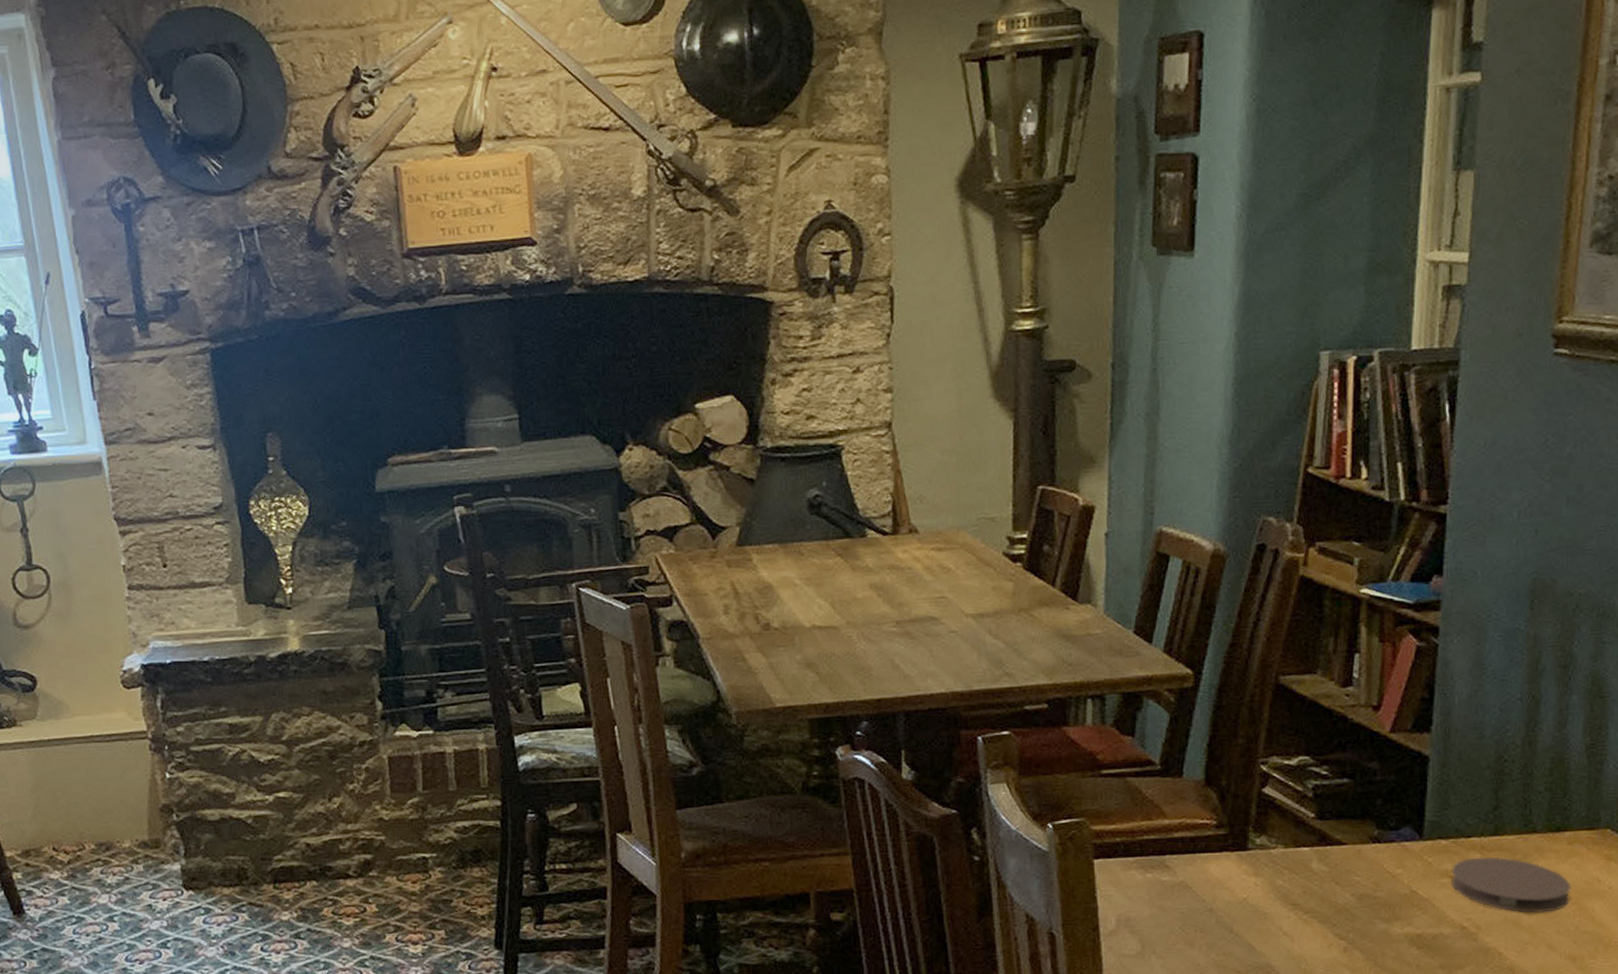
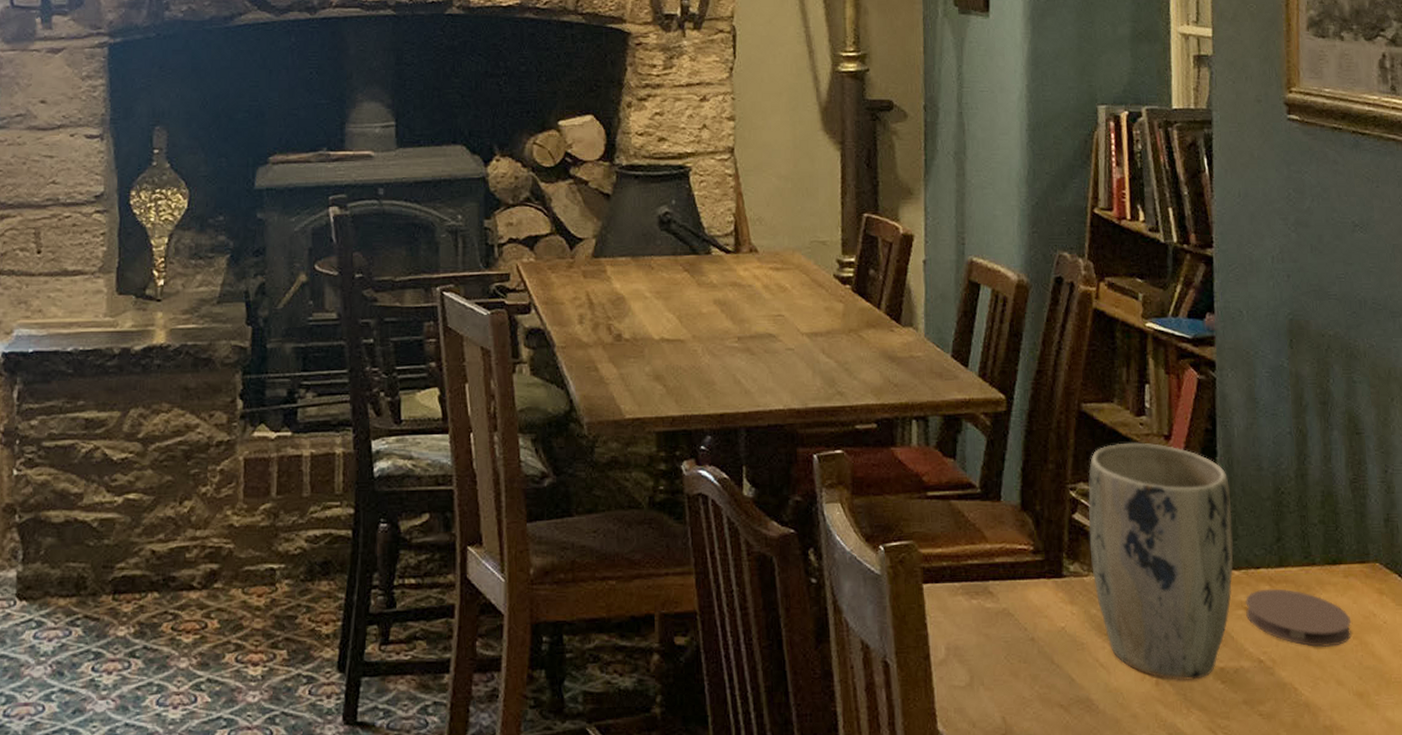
plant pot: none [1279,714,1445,948] -> present [1088,442,1234,681]

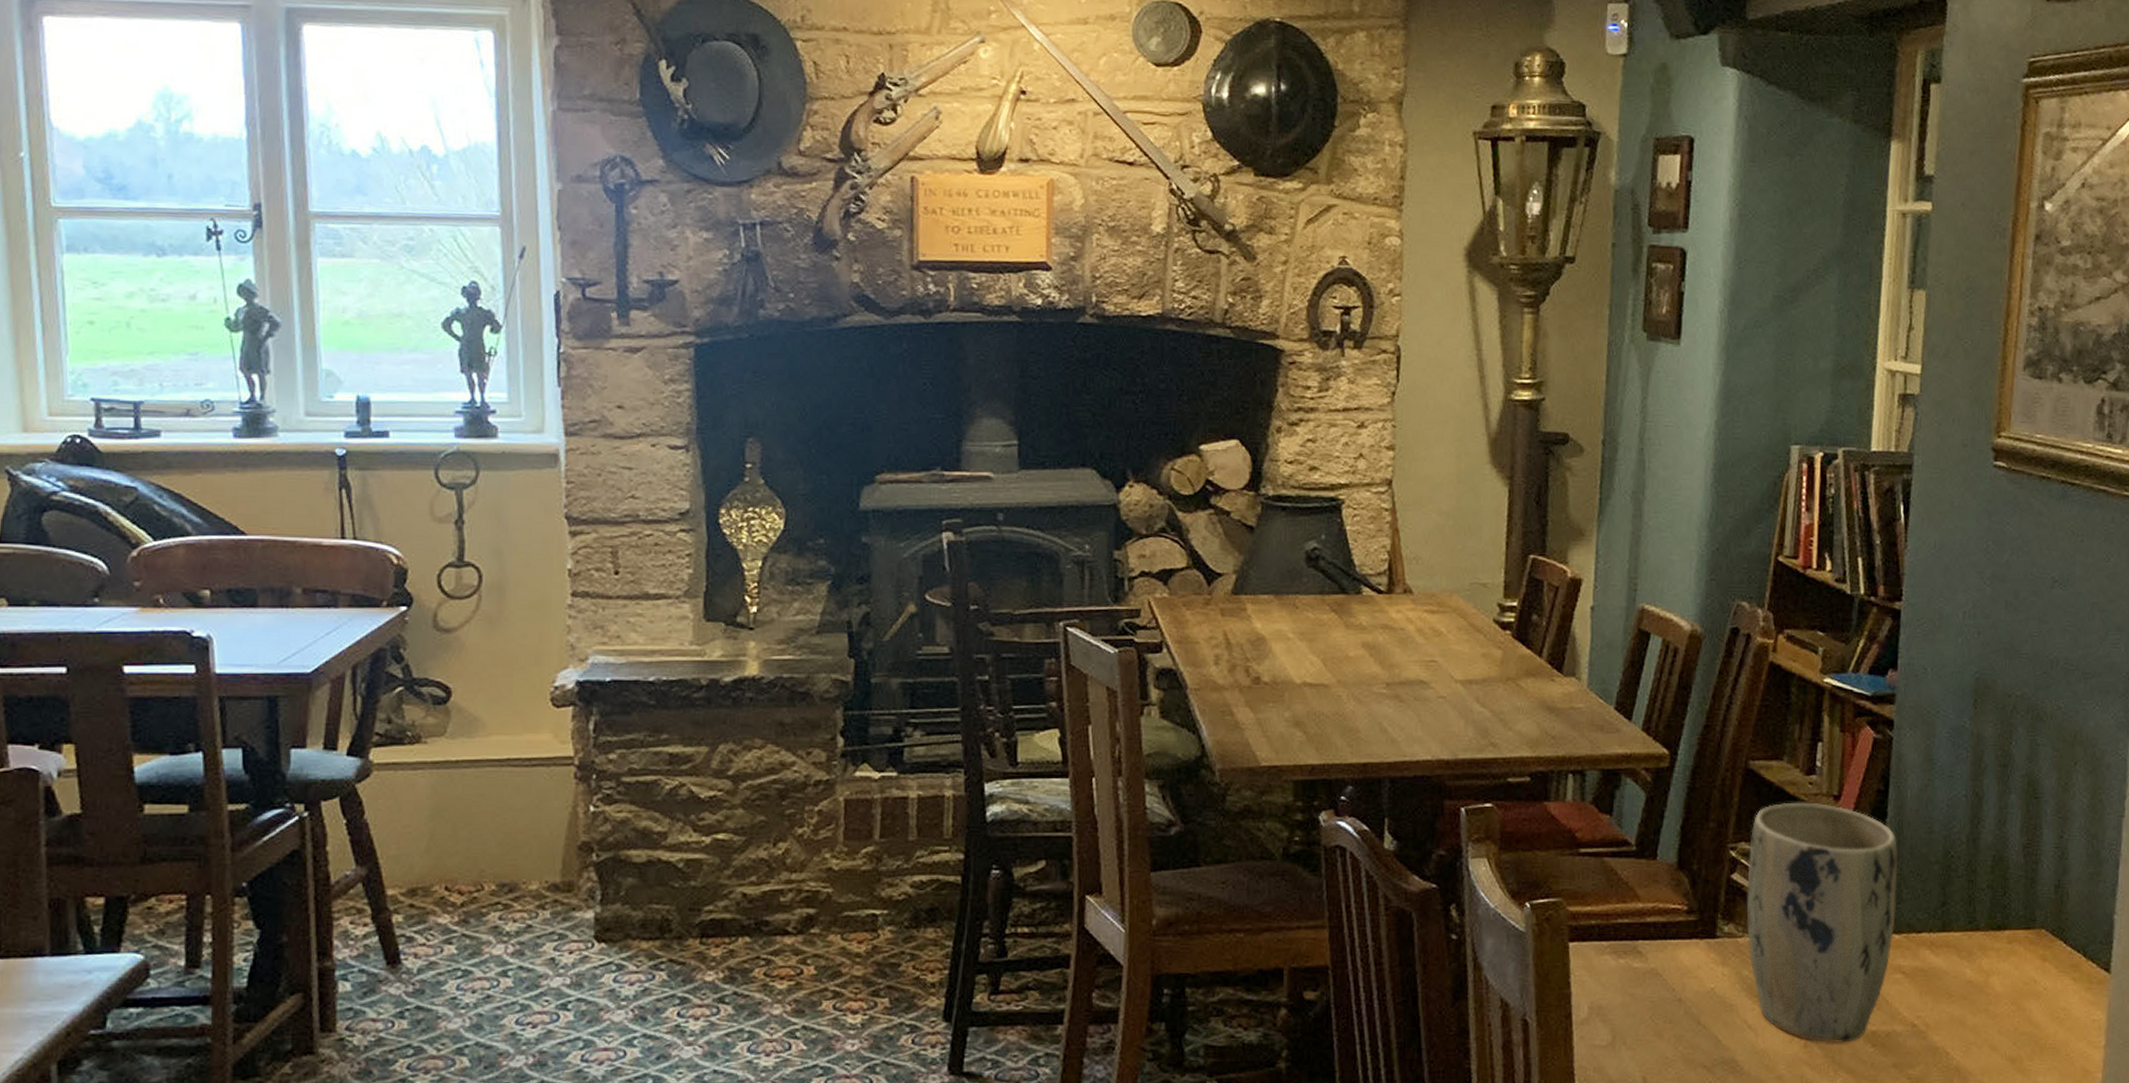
coaster: present [1245,588,1352,648] -> none [1903,953,2010,1013]

